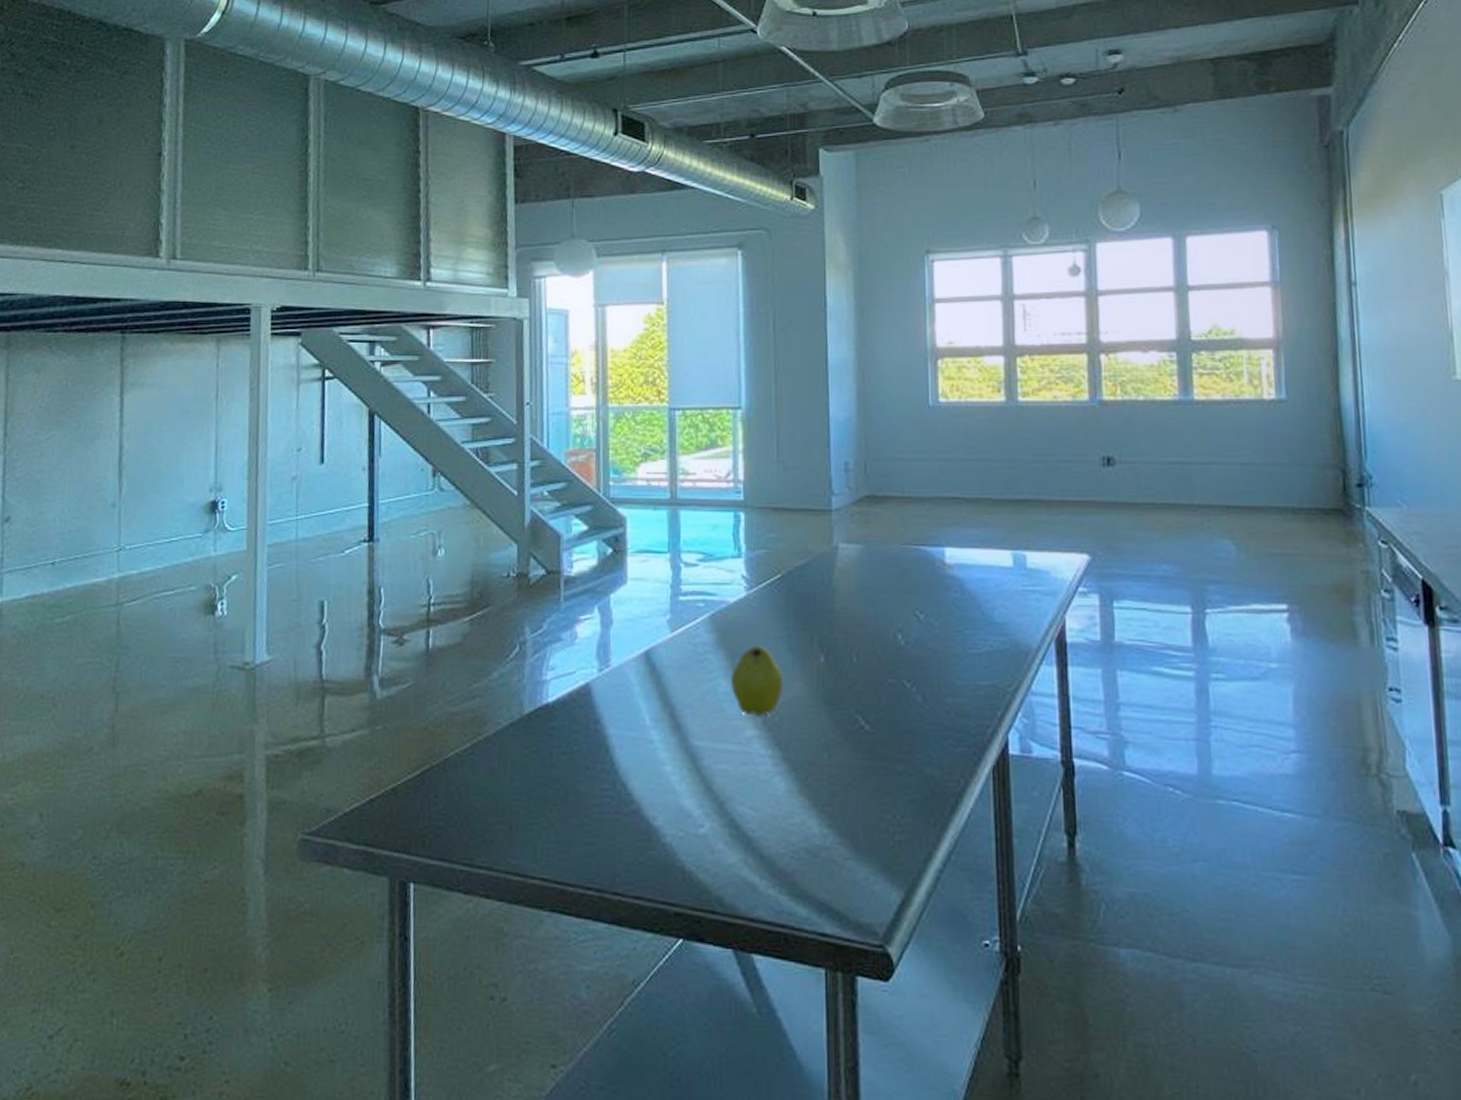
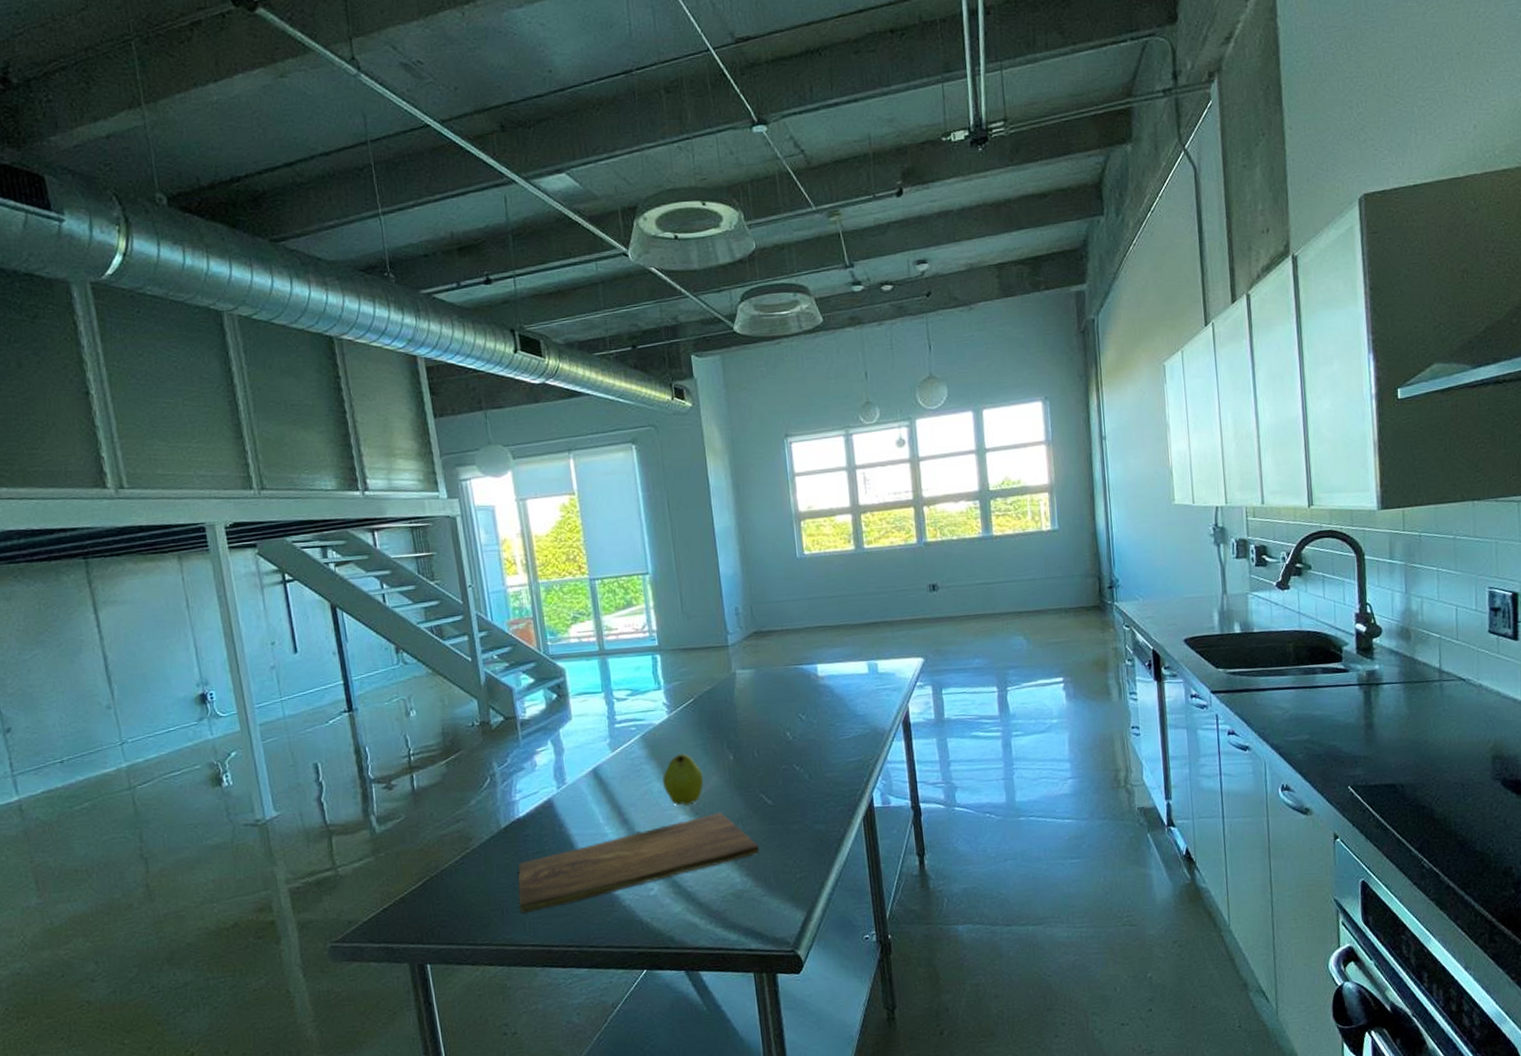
cutting board: none [533,732,849,833] -> present [518,812,760,914]

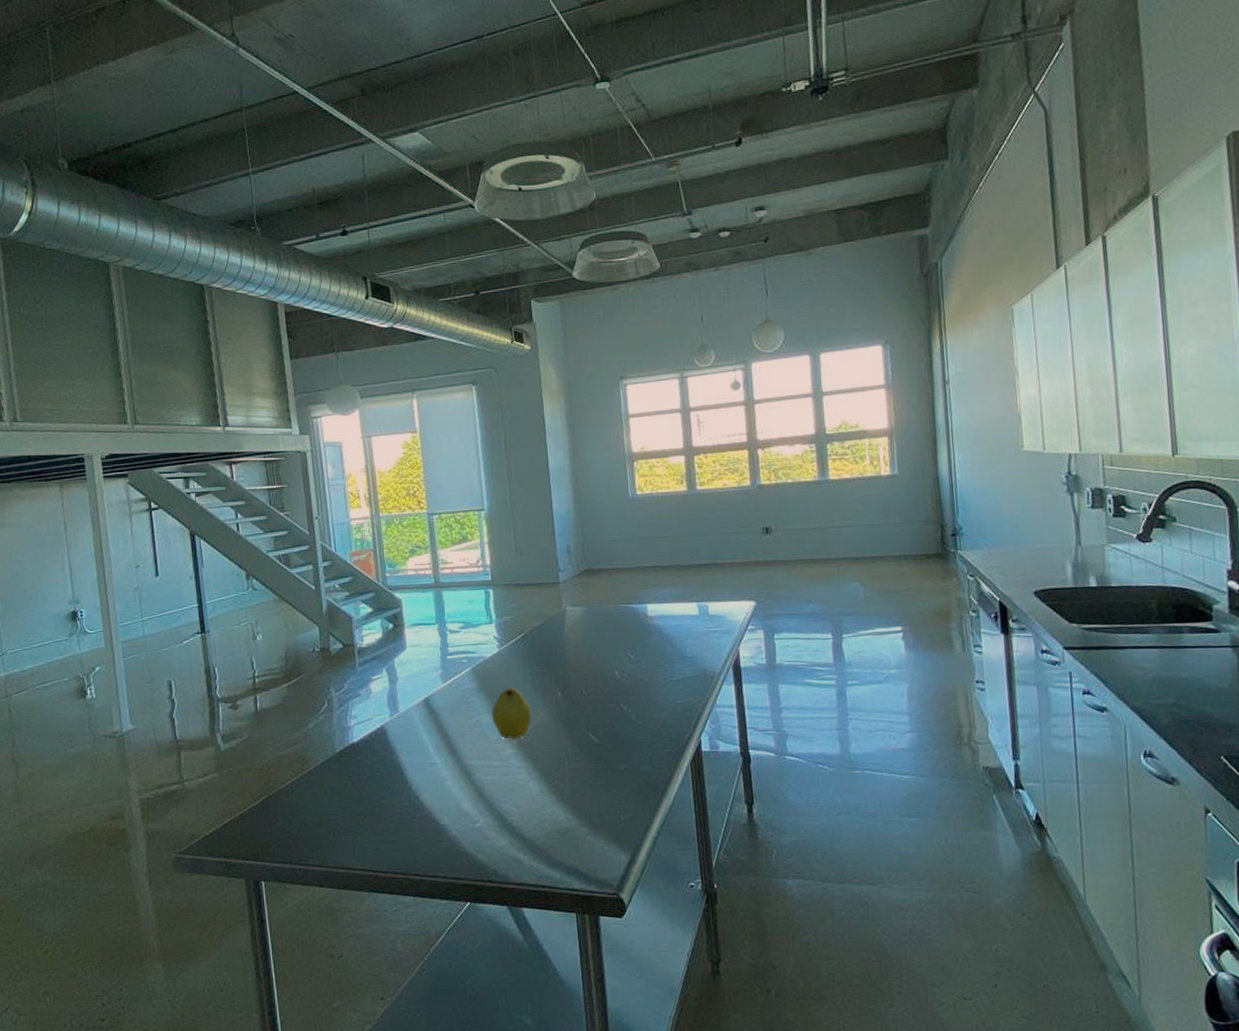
cutting board: present [518,812,760,914] -> none [350,748,585,837]

